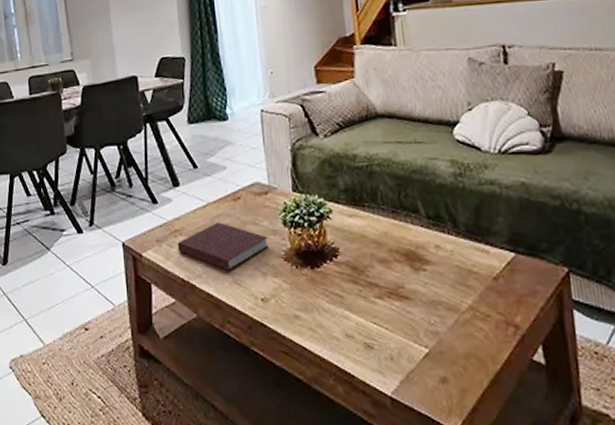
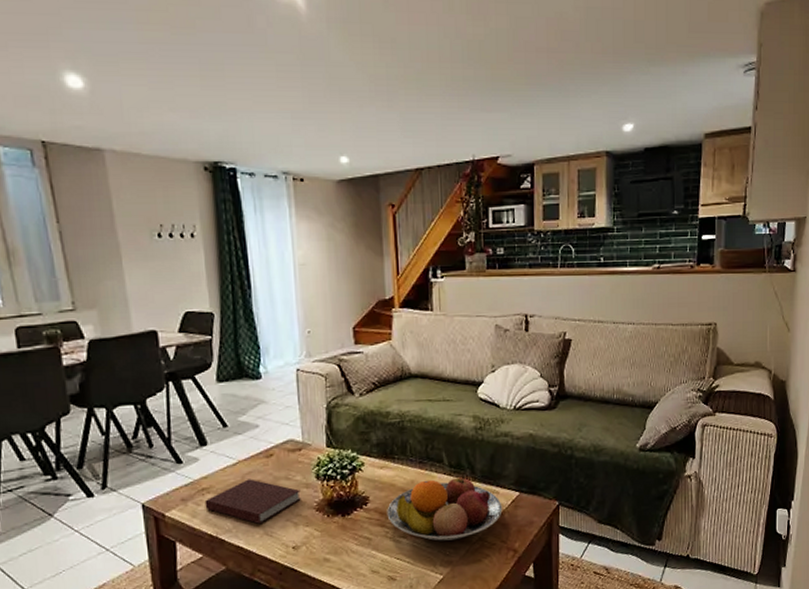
fruit bowl: none [359,229,496,306] -> present [387,476,503,541]

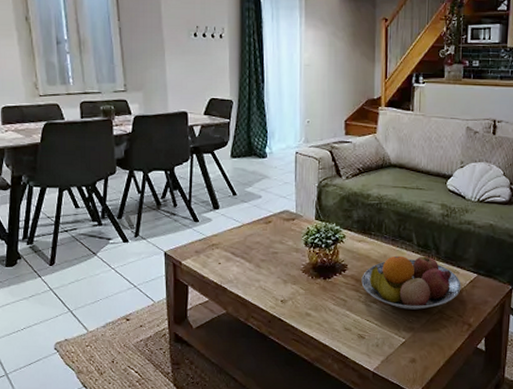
notebook: present [204,479,301,524] -> none [213,240,291,278]

